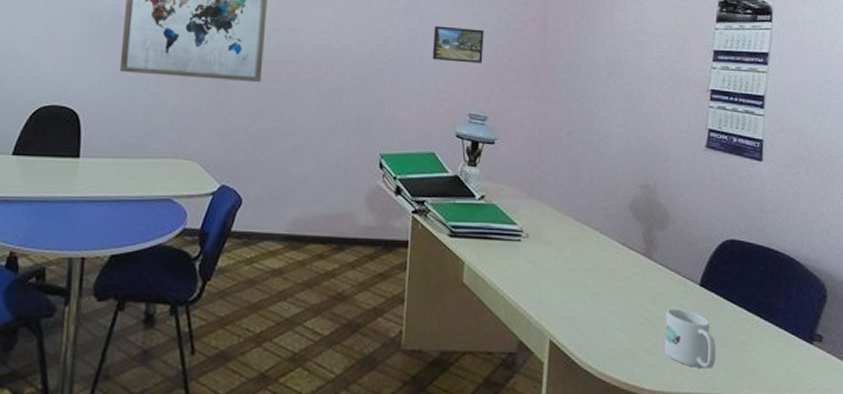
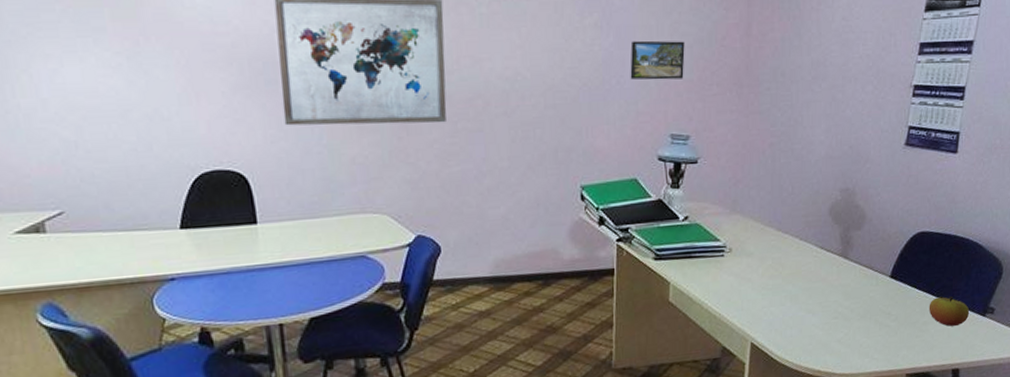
mug: present [664,308,717,369] -> none [854,300,901,350]
apple: none [746,315,794,350] -> present [929,296,970,326]

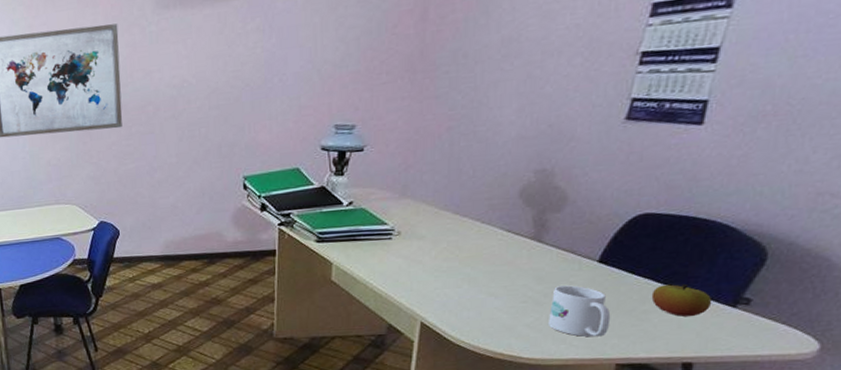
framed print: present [630,40,685,80] -> none [292,34,351,76]
mug: none [854,300,901,350] -> present [547,285,611,337]

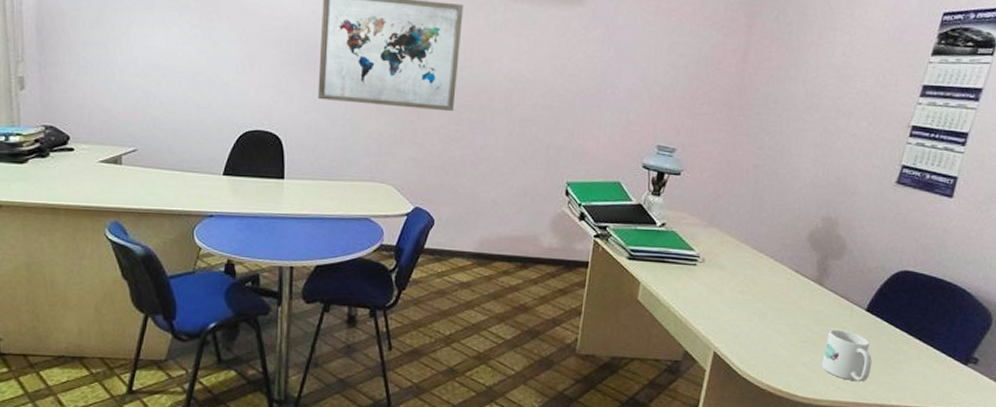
apple: present [651,283,713,317] -> none [904,338,950,370]

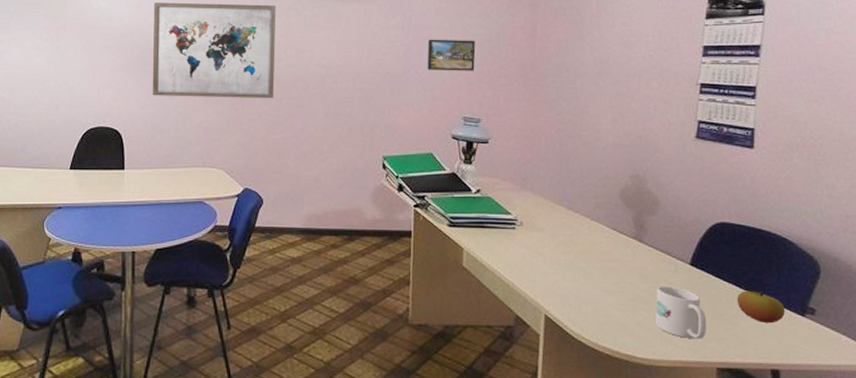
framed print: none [625,56,681,96] -> present [427,39,476,71]
apple: none [904,338,950,370] -> present [736,290,786,323]

